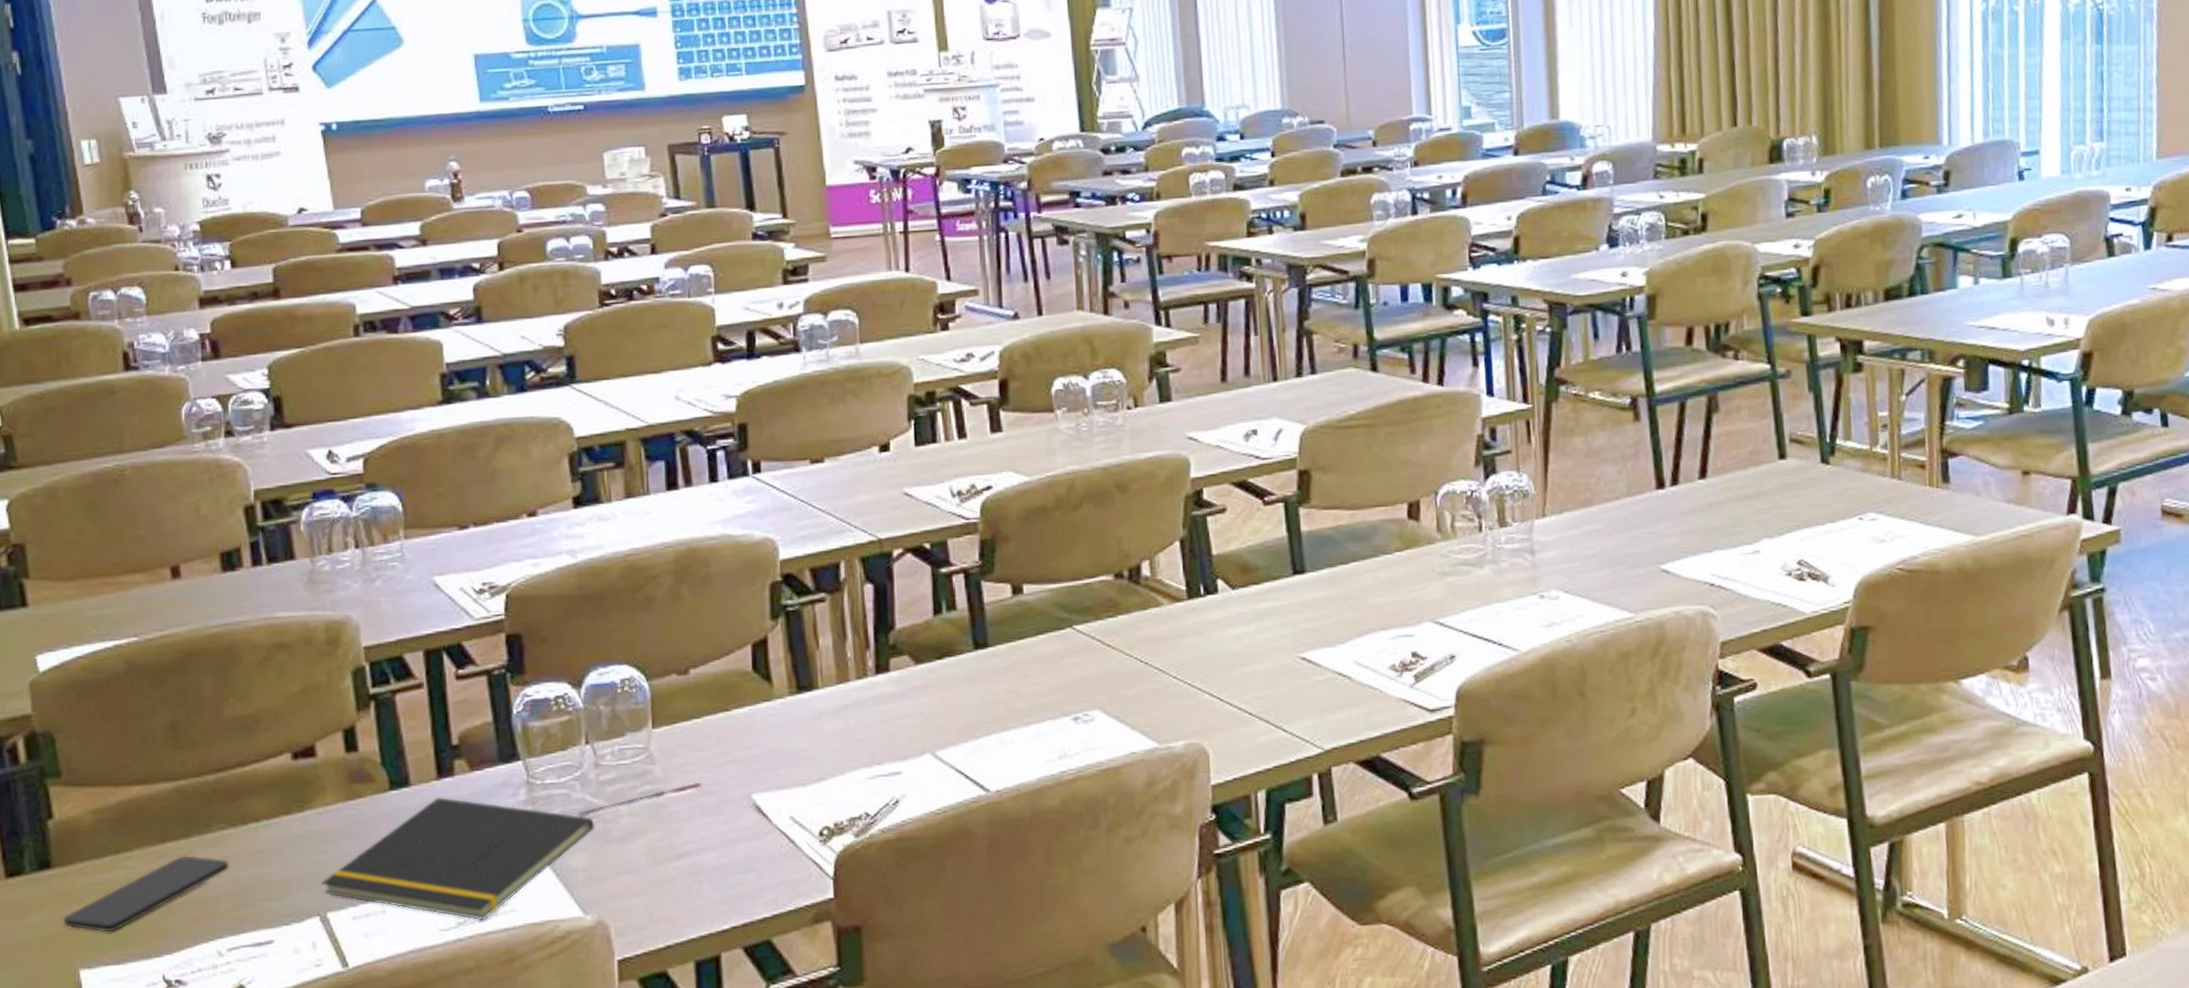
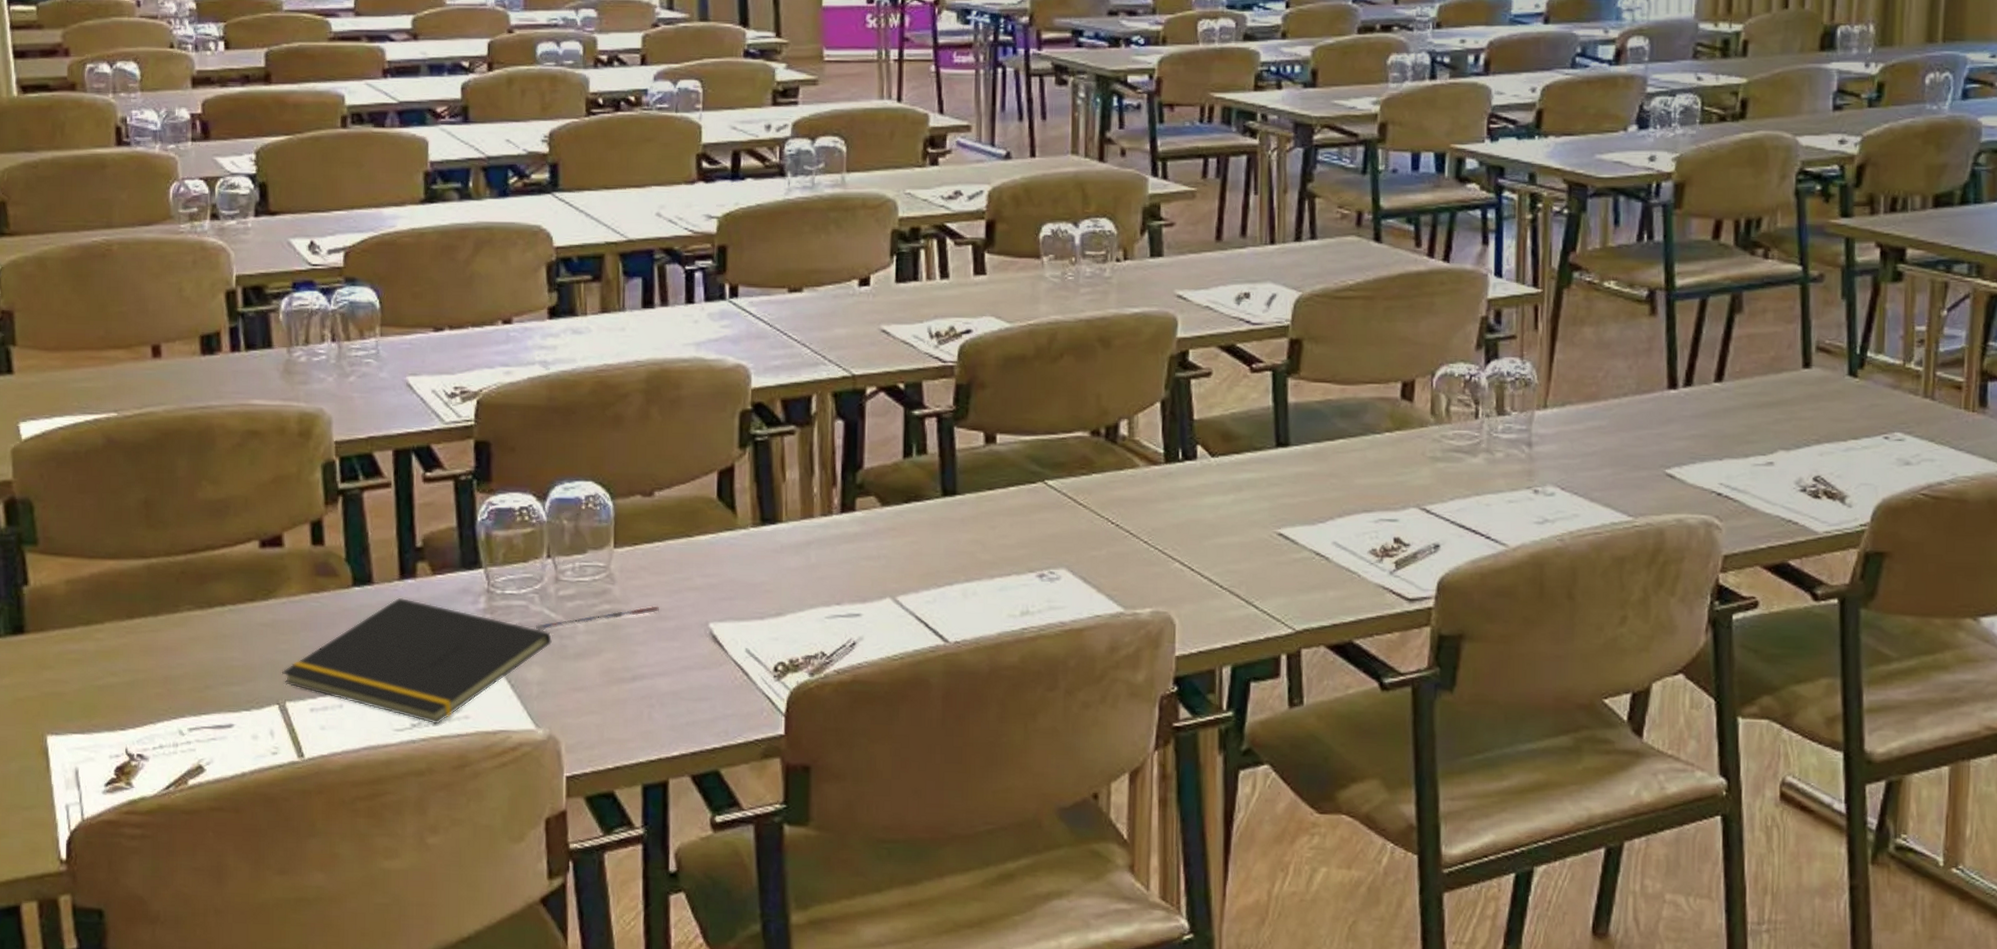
smartphone: present [63,855,229,932] -> none [33,633,194,701]

